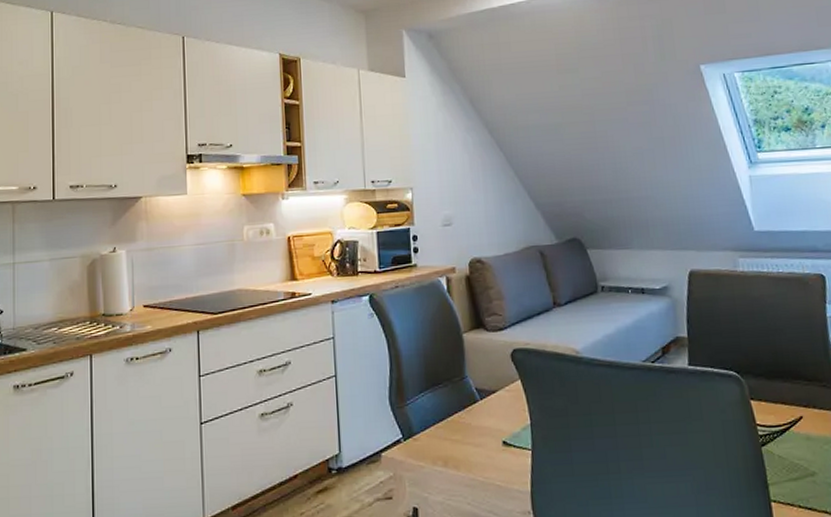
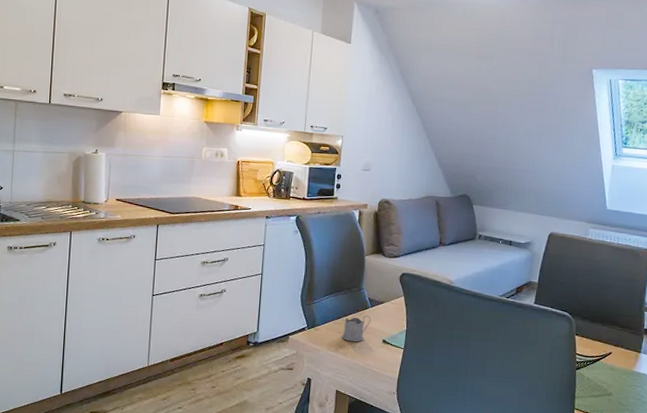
tea glass holder: none [448,411,484,449] -> present [341,315,371,342]

